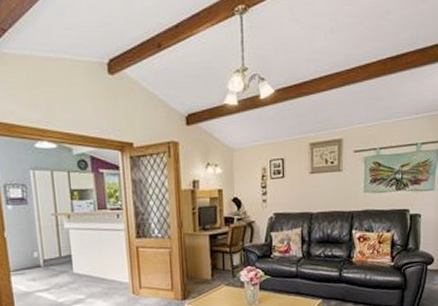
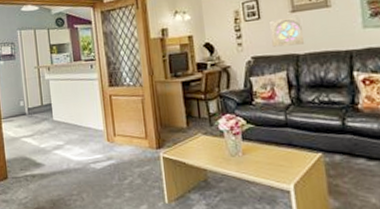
wall ornament: none [292,177,319,205] -> present [270,16,305,47]

